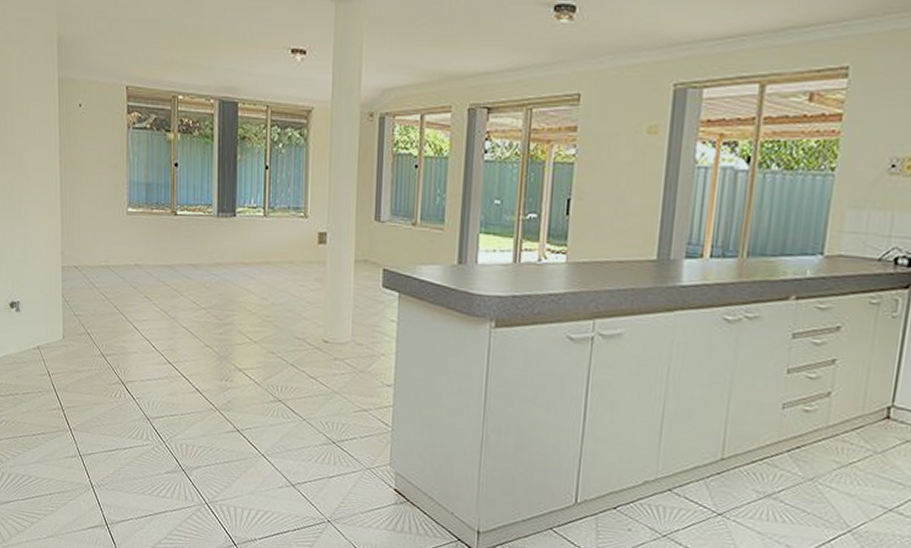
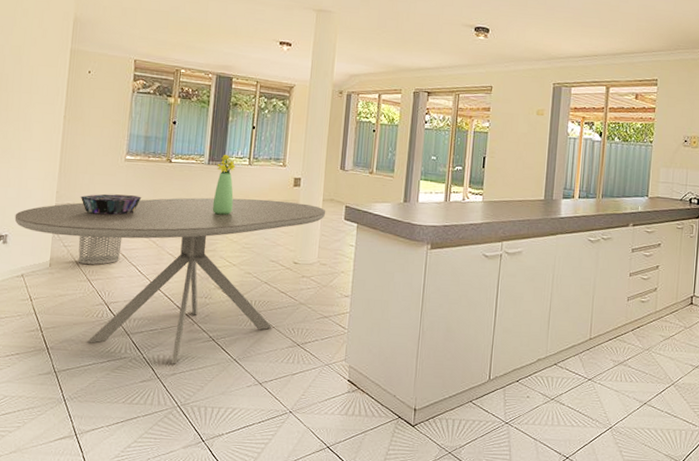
dining table: none [24,258,360,456] -> present [14,197,326,364]
decorative bowl: none [85,254,149,280] -> present [80,193,142,215]
waste bin: none [88,304,133,338] -> present [78,236,122,265]
bouquet: none [226,203,249,281] -> present [212,154,236,215]

